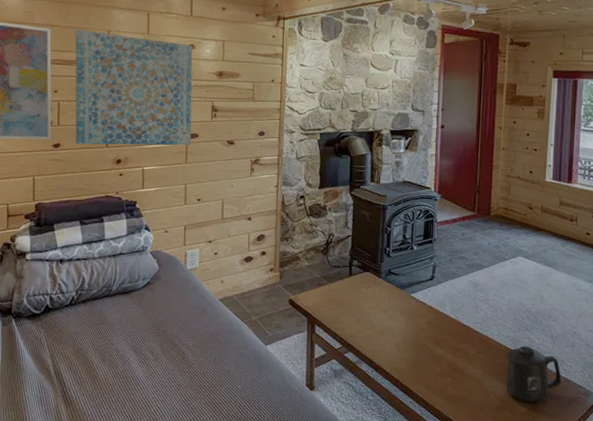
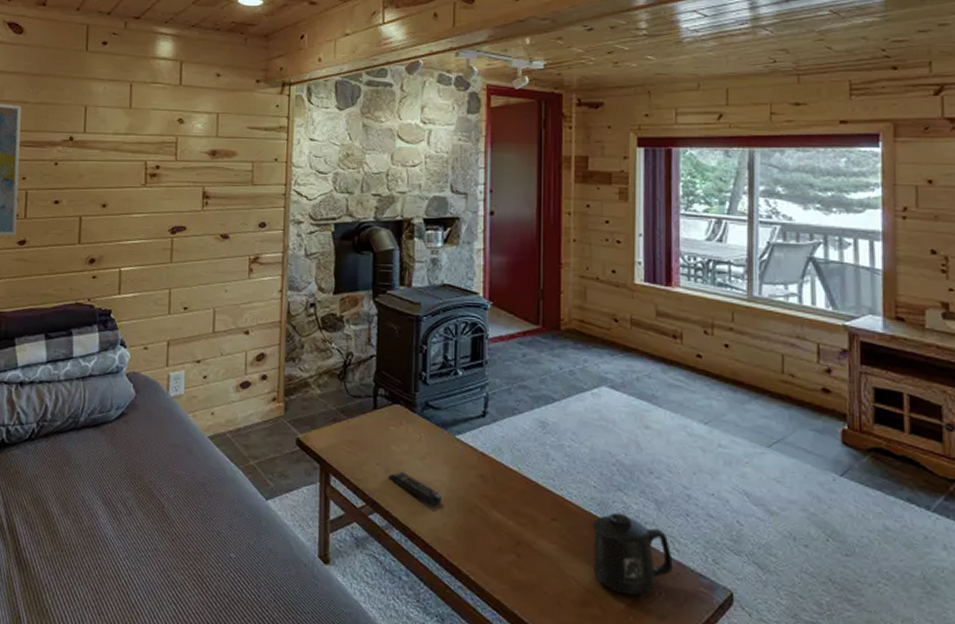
wall art: present [75,29,193,146] -> none [43,105,181,242]
remote control: none [359,322,399,345] -> present [388,472,442,505]

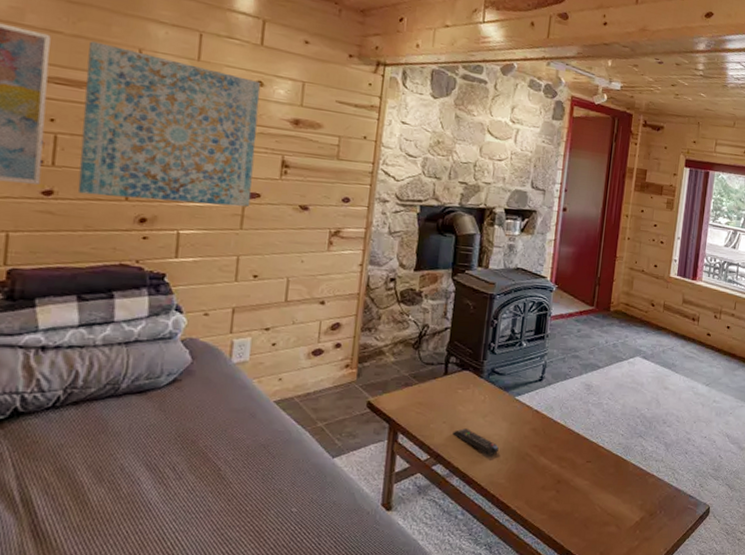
wall art: none [43,105,181,242] -> present [77,41,261,208]
mug: present [592,512,673,595] -> none [614,454,672,514]

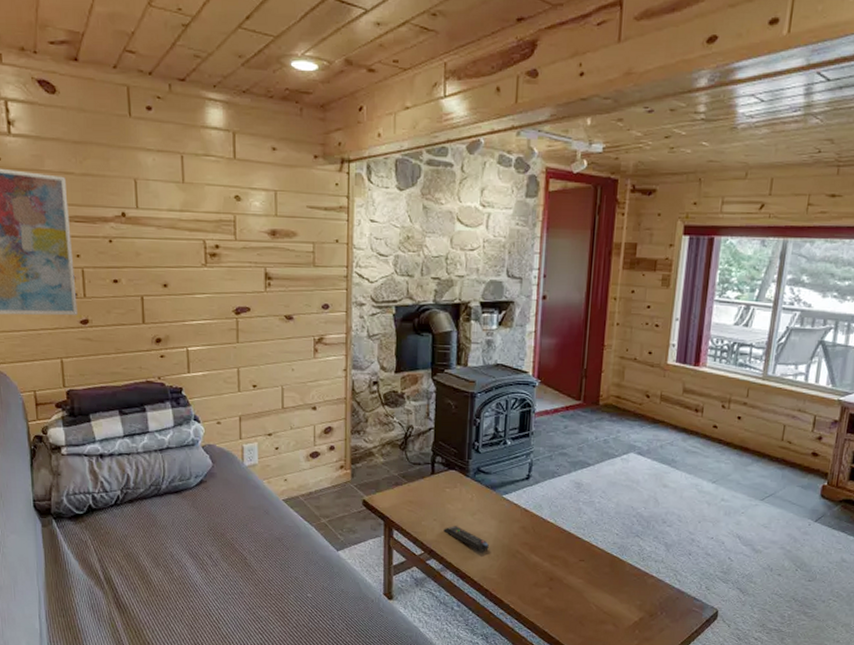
wall art: present [77,41,261,208] -> none [94,177,243,322]

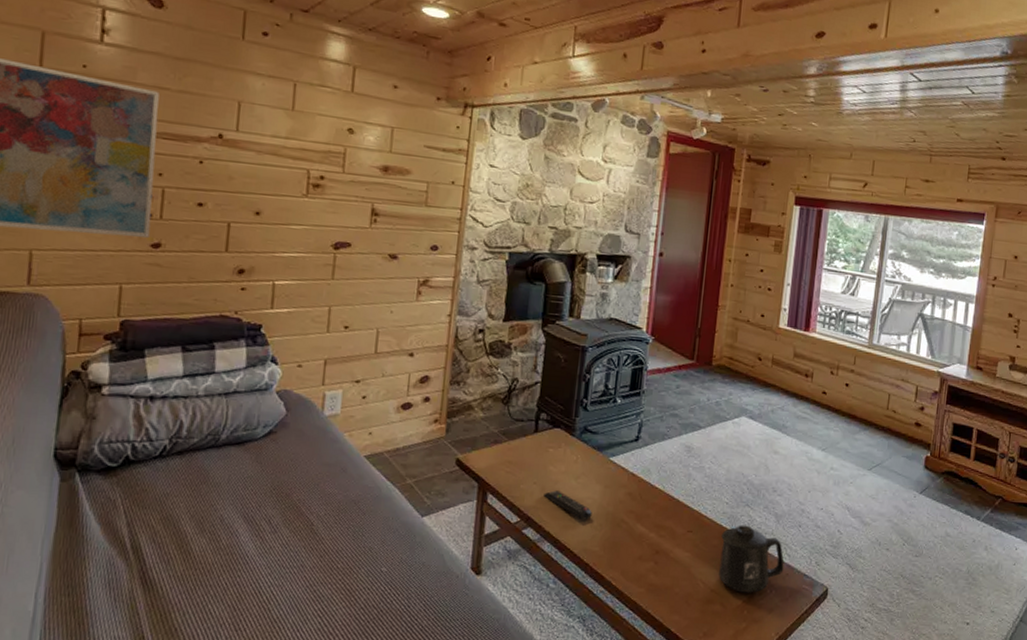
mug: none [611,554,675,615] -> present [719,525,784,593]

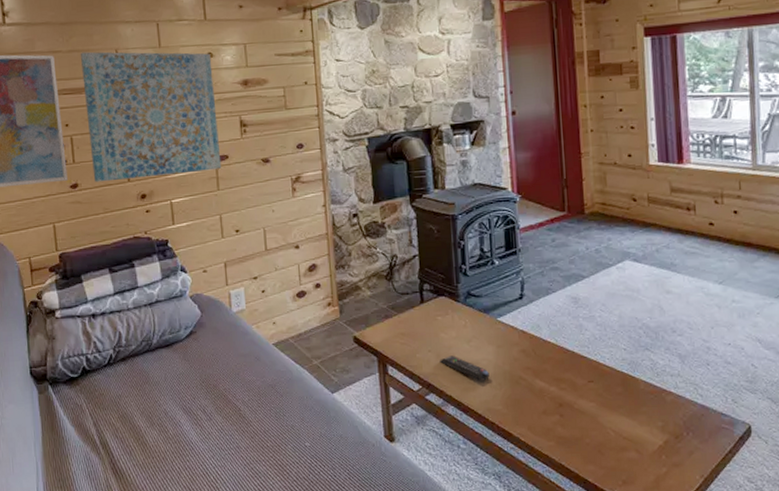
wall art: none [182,96,351,258] -> present [80,51,222,182]
mug: present [719,525,784,593] -> none [624,369,698,438]

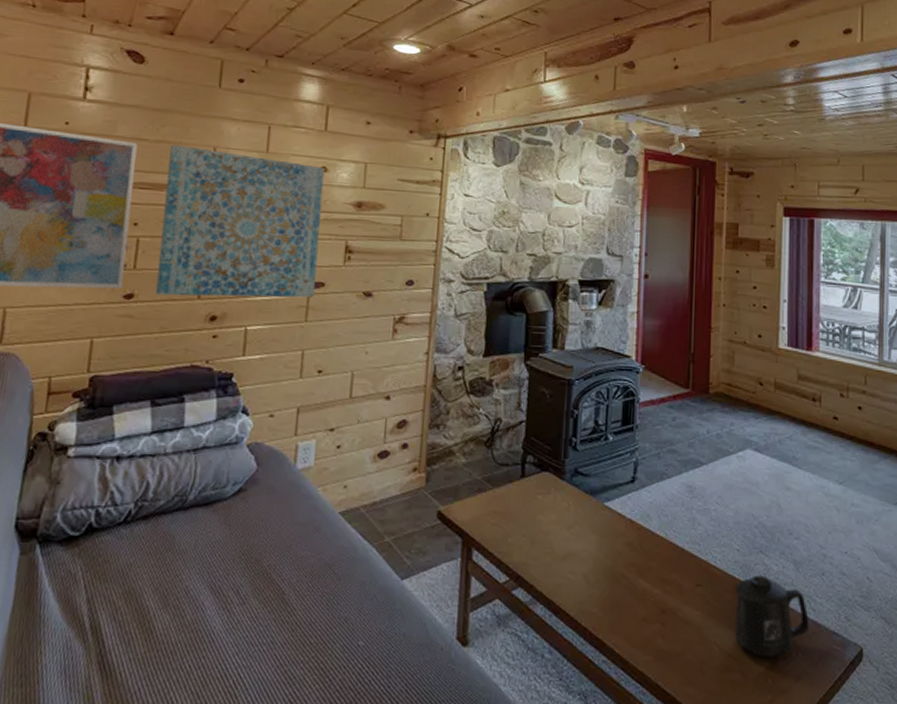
remote control: present [440,355,490,381] -> none [534,543,588,577]
mug: none [624,369,698,438] -> present [735,575,809,657]

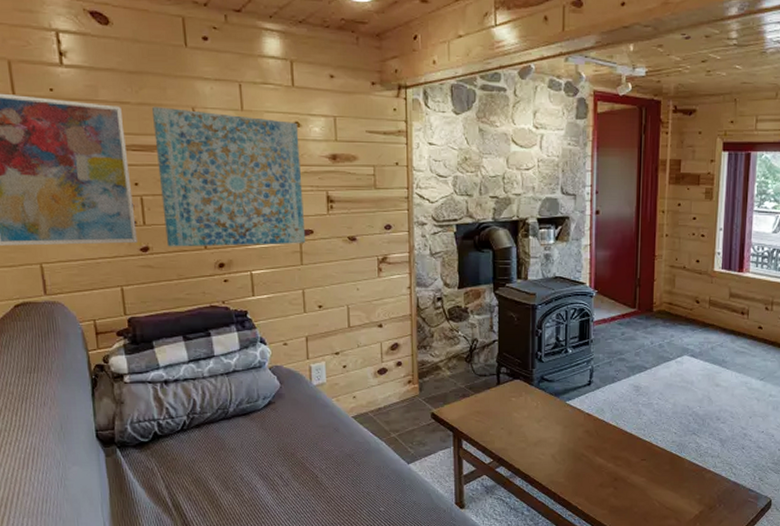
mug: present [735,575,809,657] -> none [672,451,731,508]

